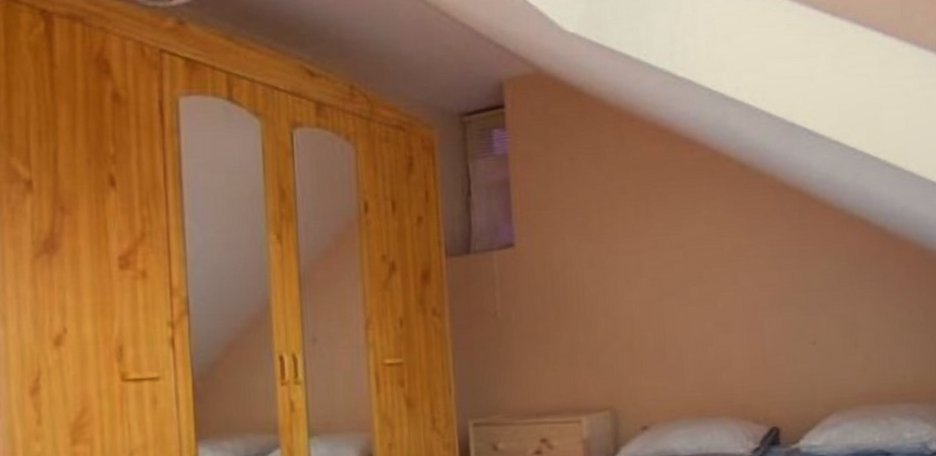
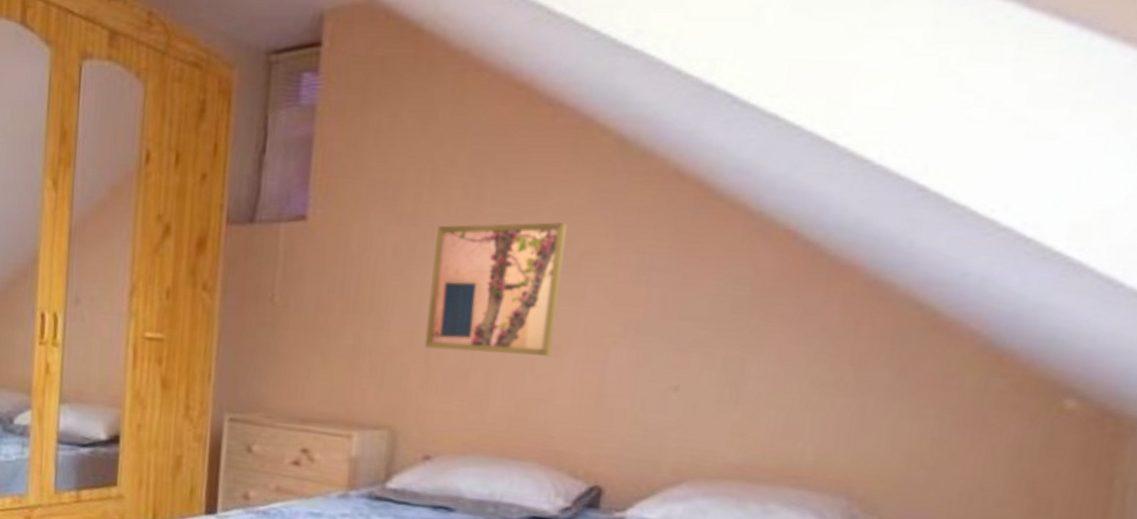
wall art: none [620,229,723,339] -> present [424,222,567,356]

